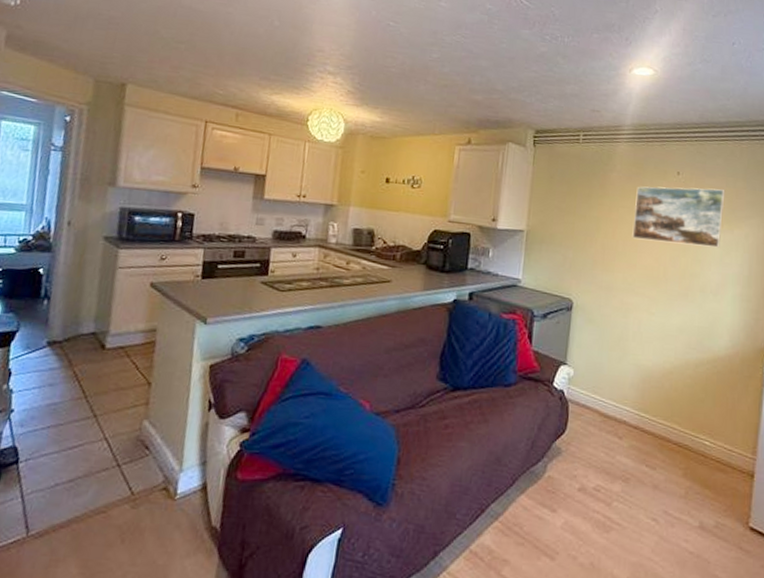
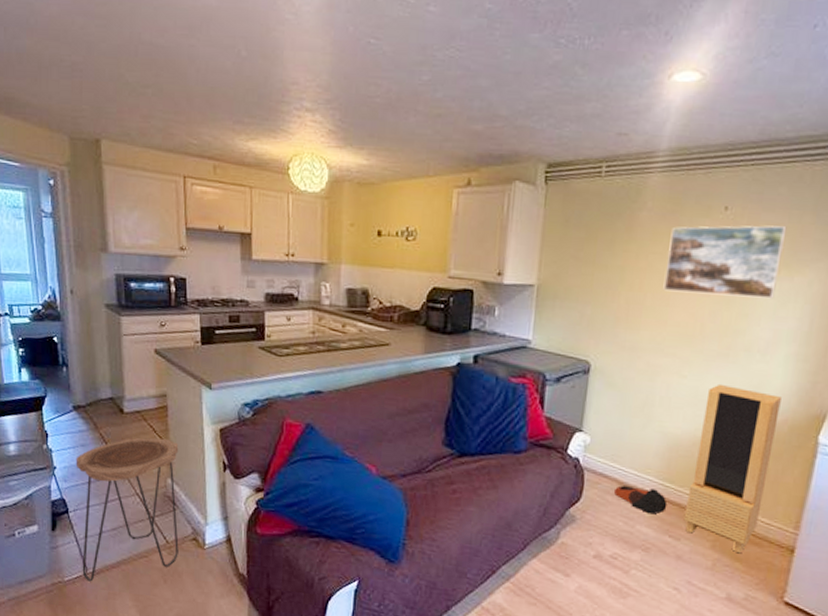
side table: none [21,375,162,547] -> present [75,437,179,582]
bag: none [595,416,643,443] -> present [613,485,667,514]
storage cabinet: none [659,320,732,481] -> present [685,383,781,554]

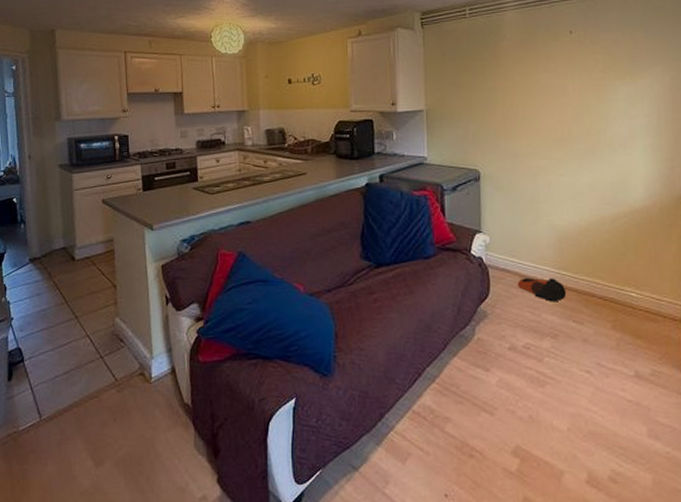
side table: present [75,437,179,582] -> none [31,280,127,429]
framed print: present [663,225,787,299] -> none [530,42,624,104]
storage cabinet: present [685,383,781,554] -> none [582,177,650,331]

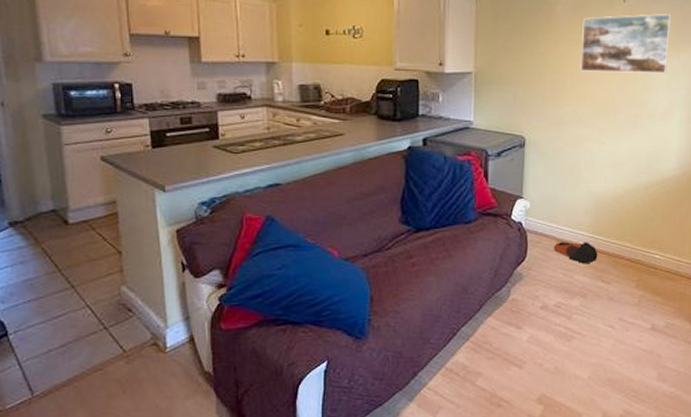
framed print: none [530,42,624,104] -> present [580,14,672,74]

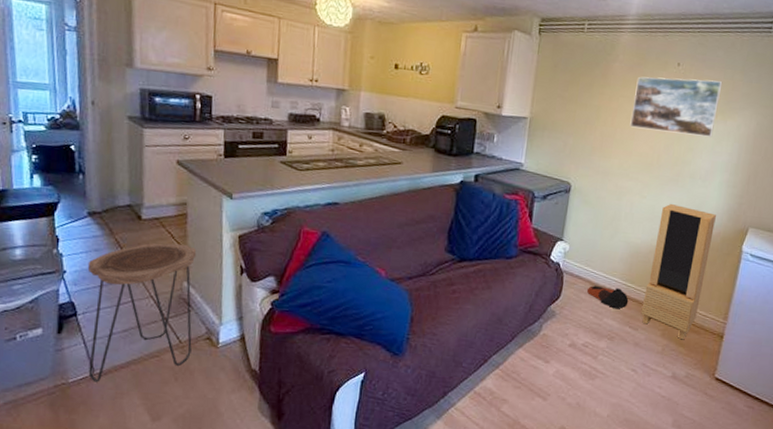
side table: none [14,245,137,405] -> present [87,243,197,382]
storage cabinet: none [613,147,680,289] -> present [642,203,716,340]

